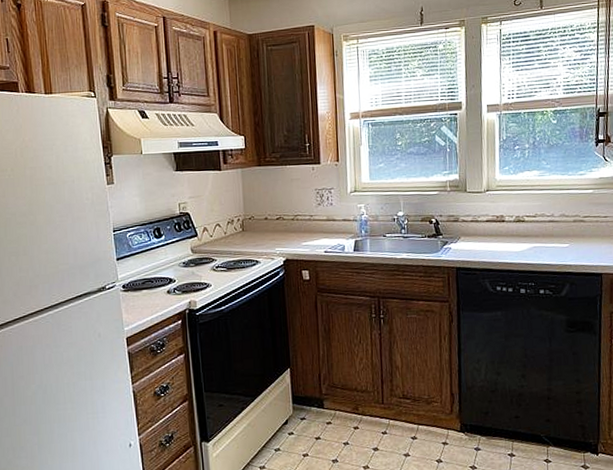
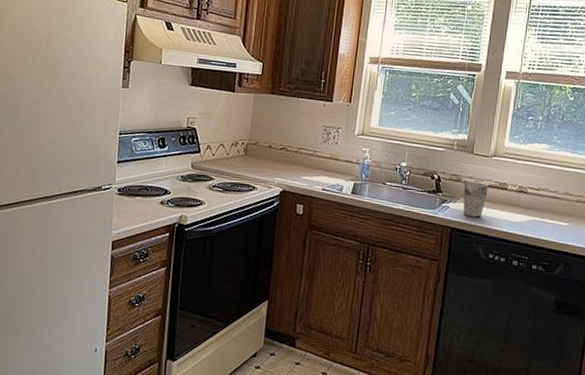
cup: none [462,219,487,254] -> present [463,181,488,218]

